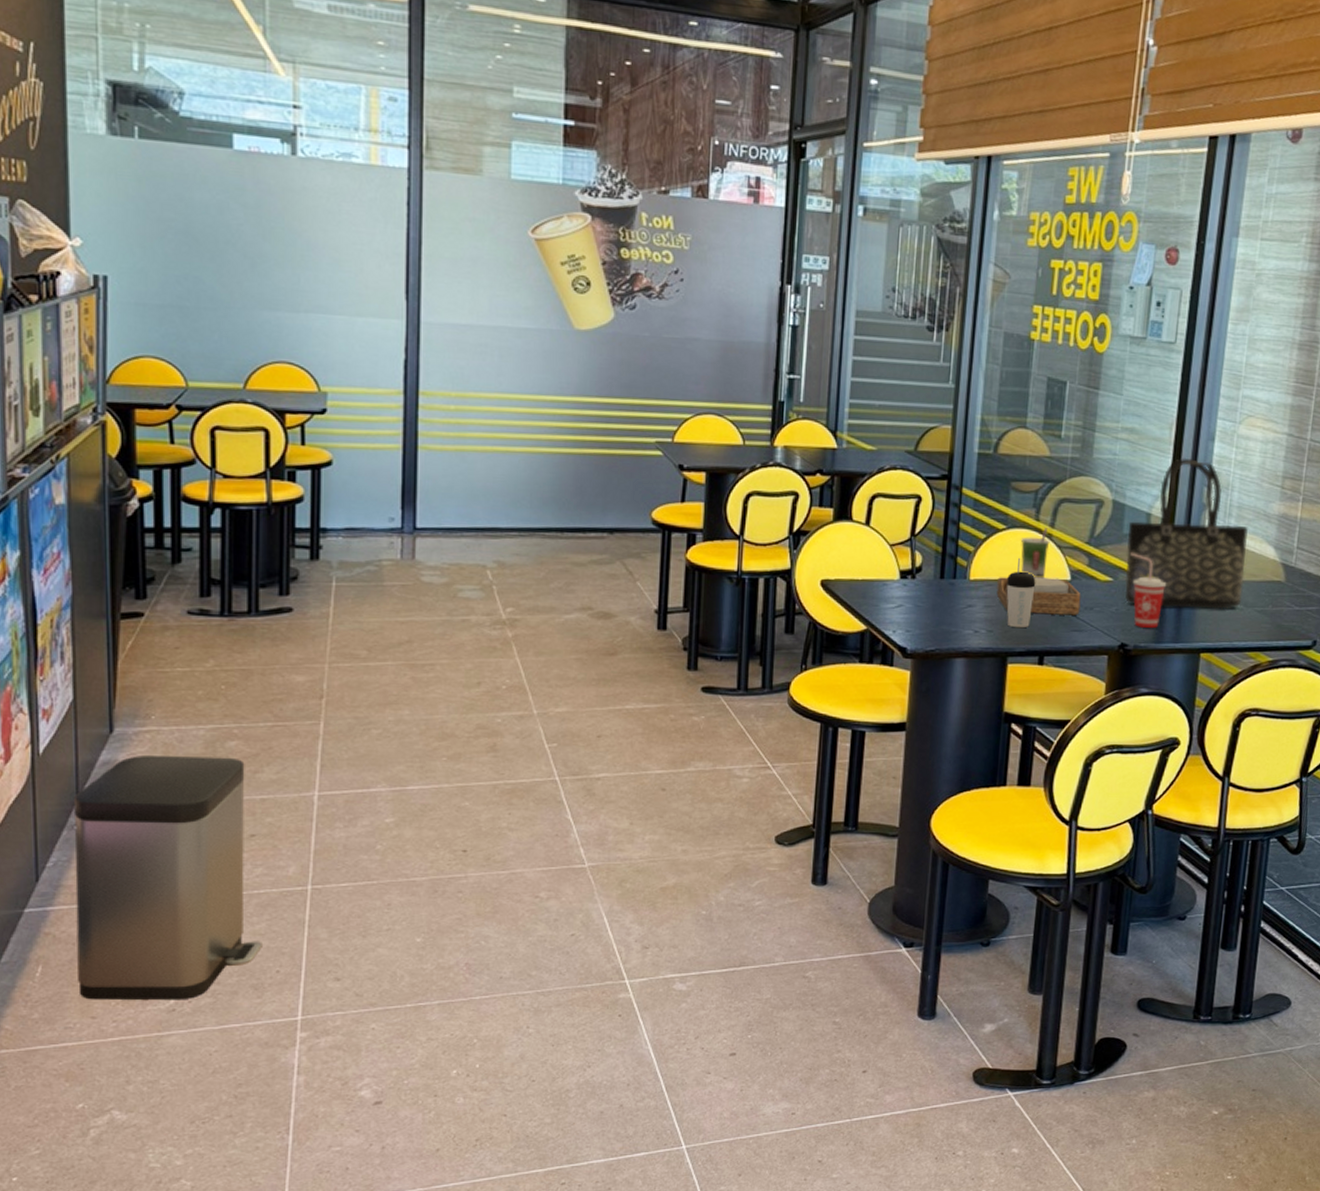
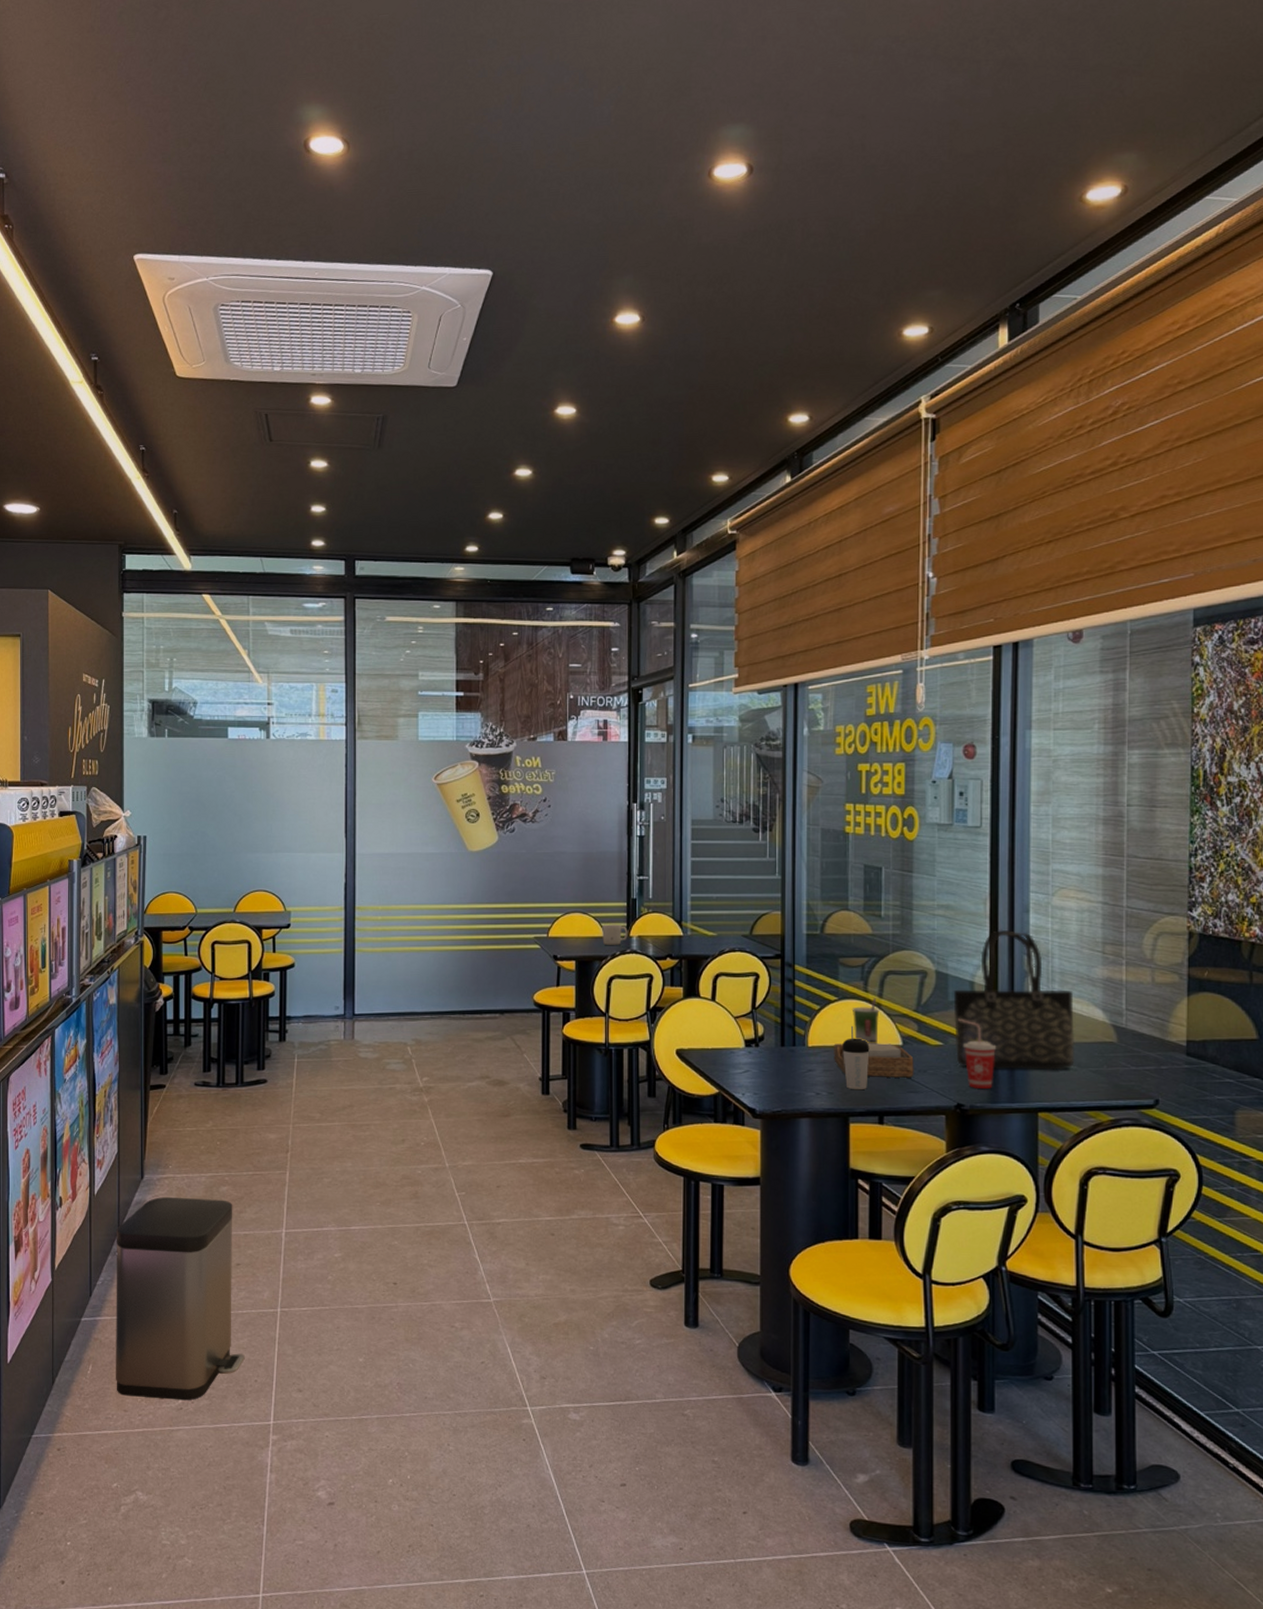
mug: none [740,430,772,456] -> present [602,924,628,945]

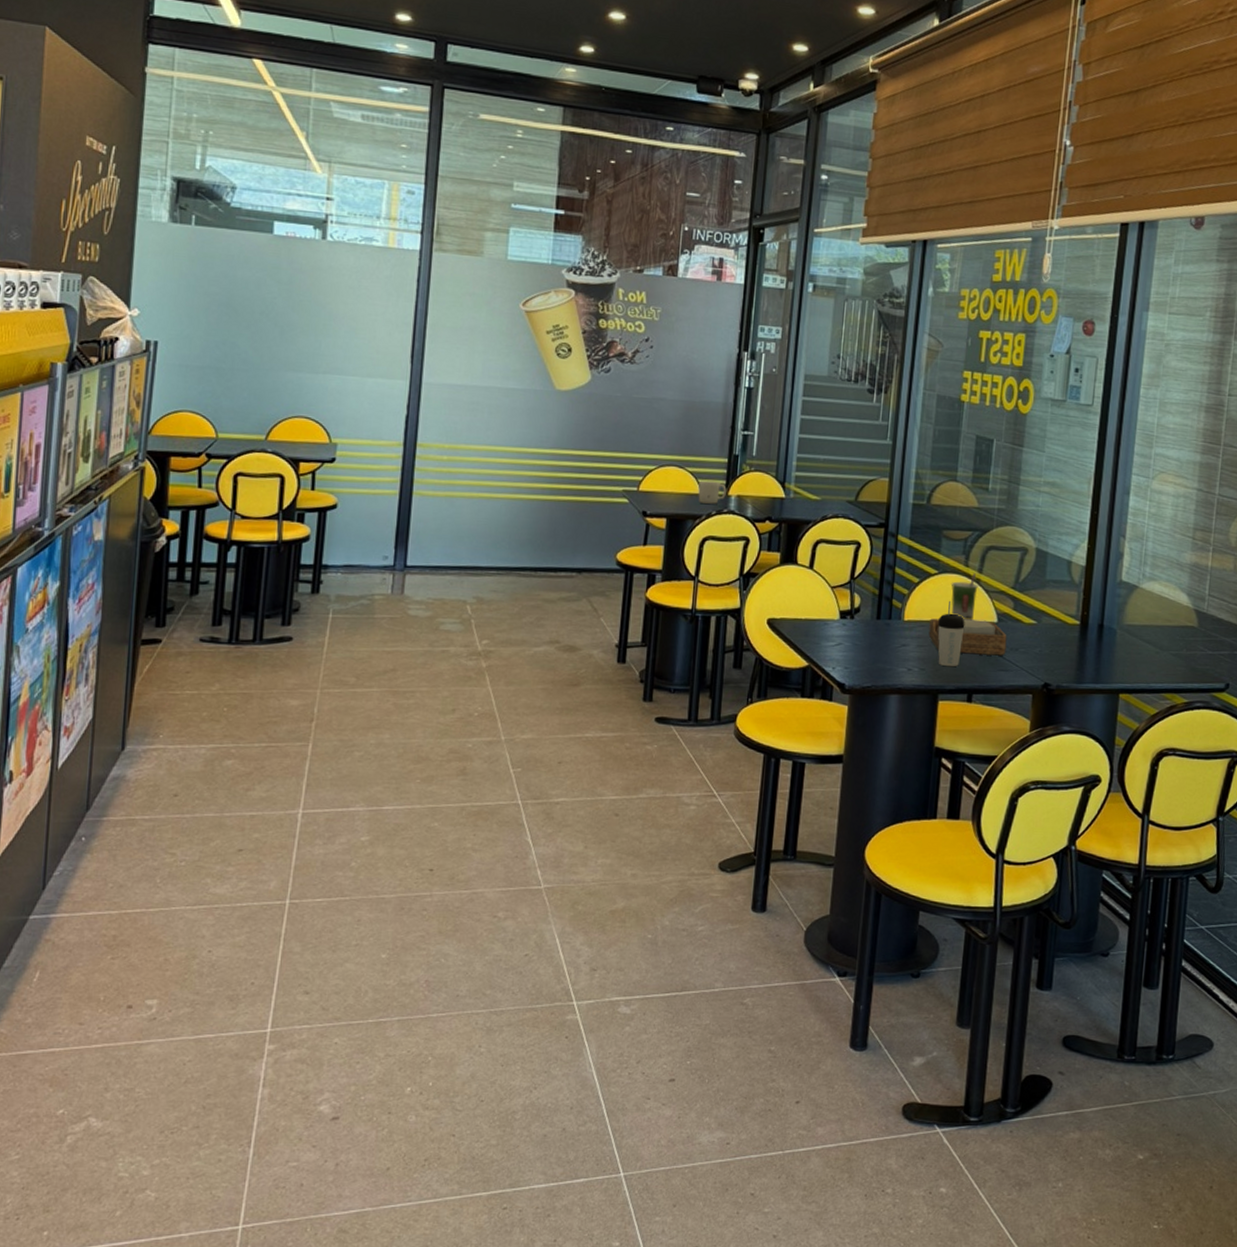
pedal bin: present [116,1197,245,1400] -> none [71,772,241,1008]
tote bag: present [953,929,1075,1070] -> none [1048,509,1163,652]
beverage cup: present [957,1018,997,1089] -> none [1052,597,1087,669]

